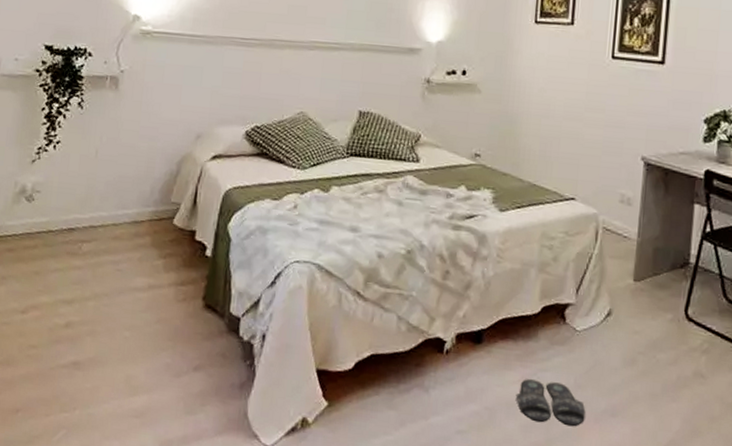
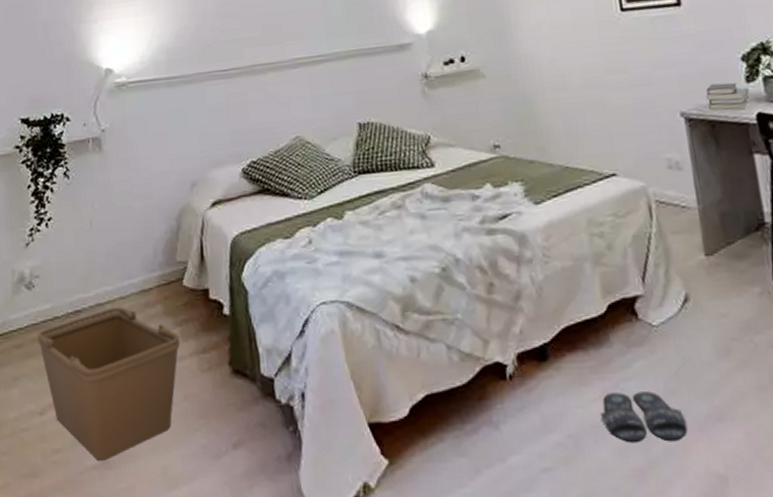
bicycle basket: none [29,231,162,362] -> present [37,307,181,460]
books: none [666,137,704,165] -> present [705,82,750,111]

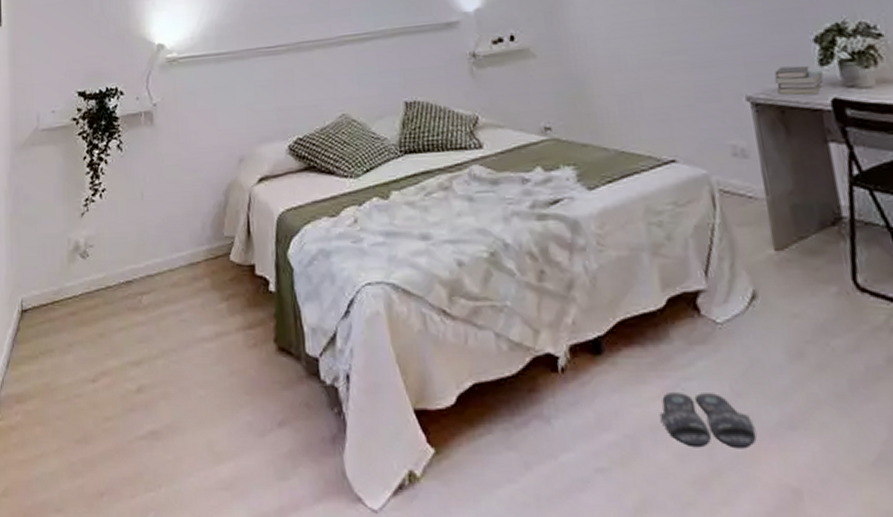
bicycle basket: present [37,307,181,460] -> none [90,279,227,431]

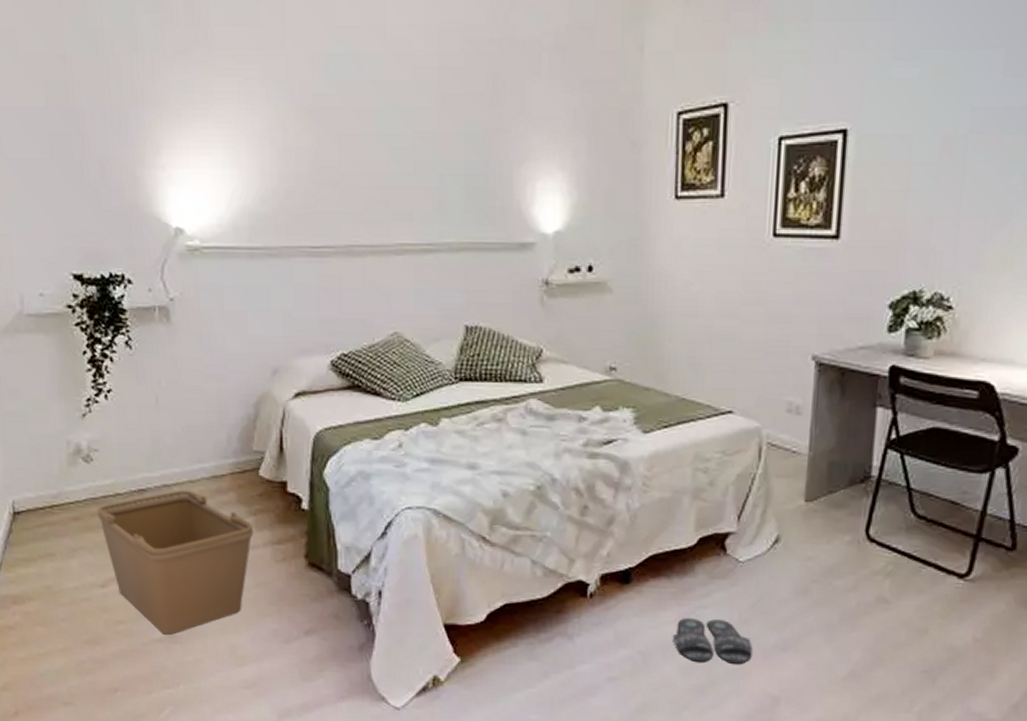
bicycle basket: none [90,279,227,431] -> present [97,490,254,635]
books: present [774,65,824,95] -> none [842,329,889,360]

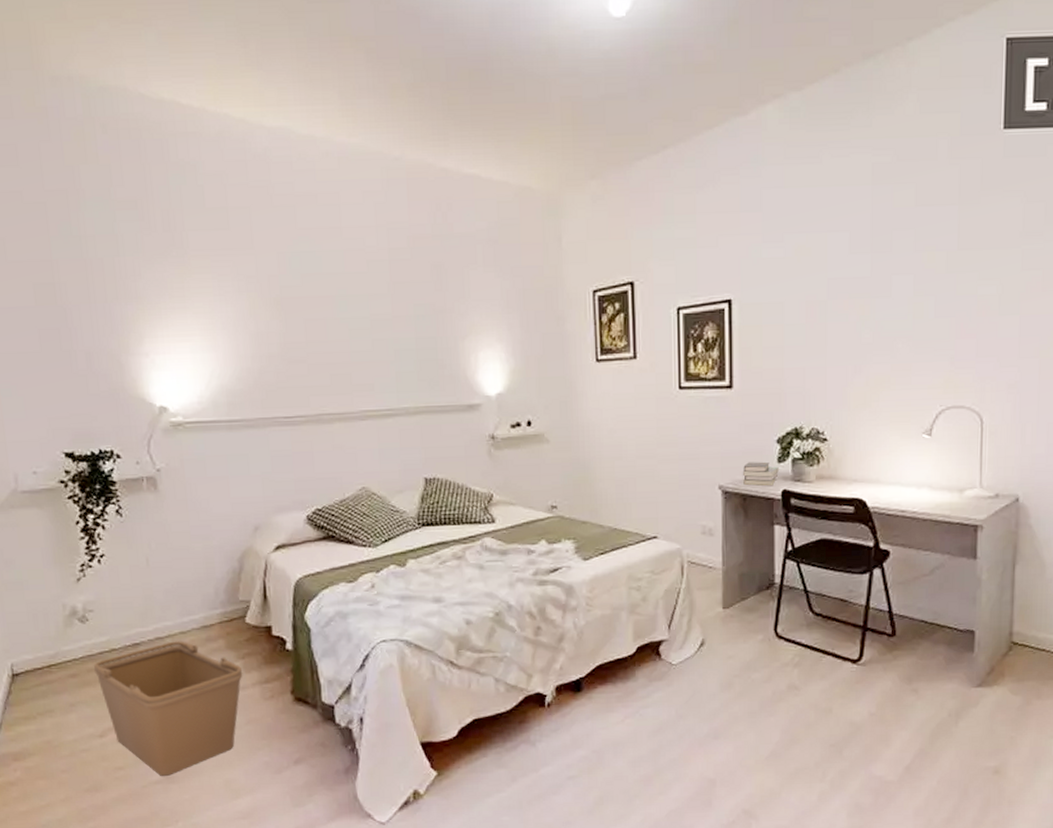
slippers: present [672,618,753,664] -> none [621,716,690,755]
books: none [842,329,889,360] -> present [742,461,779,486]

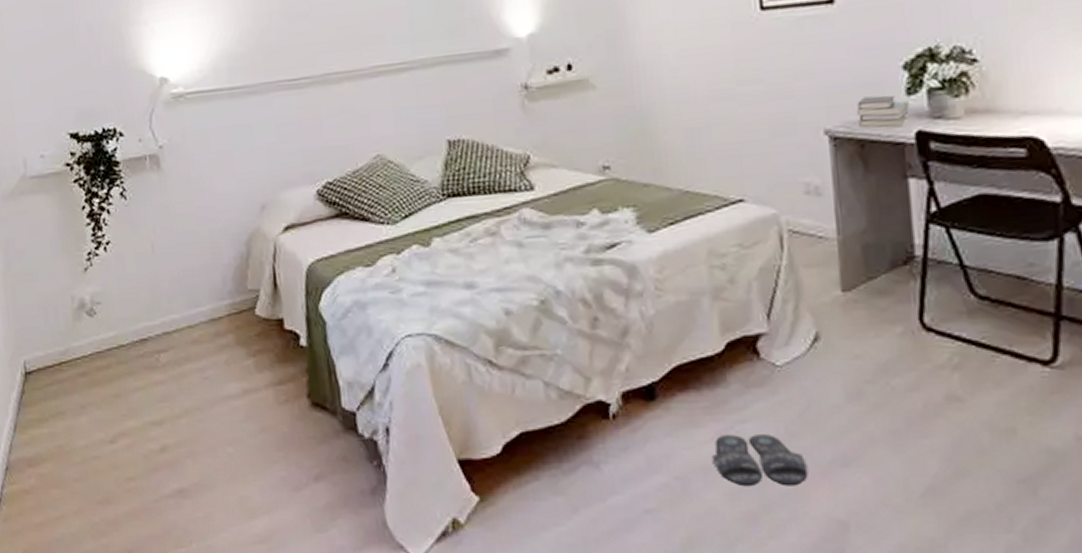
bicycle basket: present [93,641,243,776] -> none [102,336,255,489]
slippers: none [621,716,690,755] -> present [711,434,808,485]

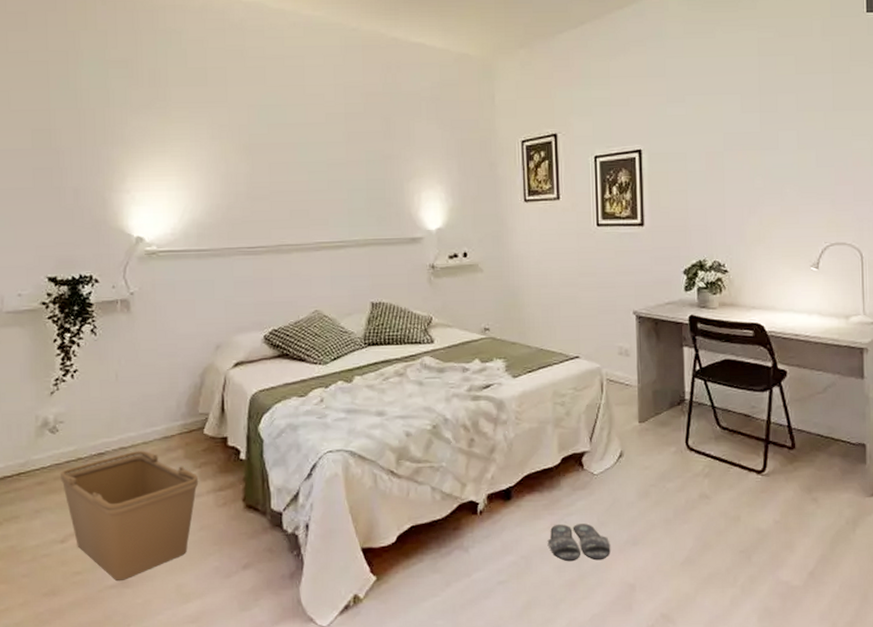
bicycle basket: none [102,336,255,489] -> present [60,450,199,581]
books: present [856,95,910,128] -> none [654,290,686,312]

